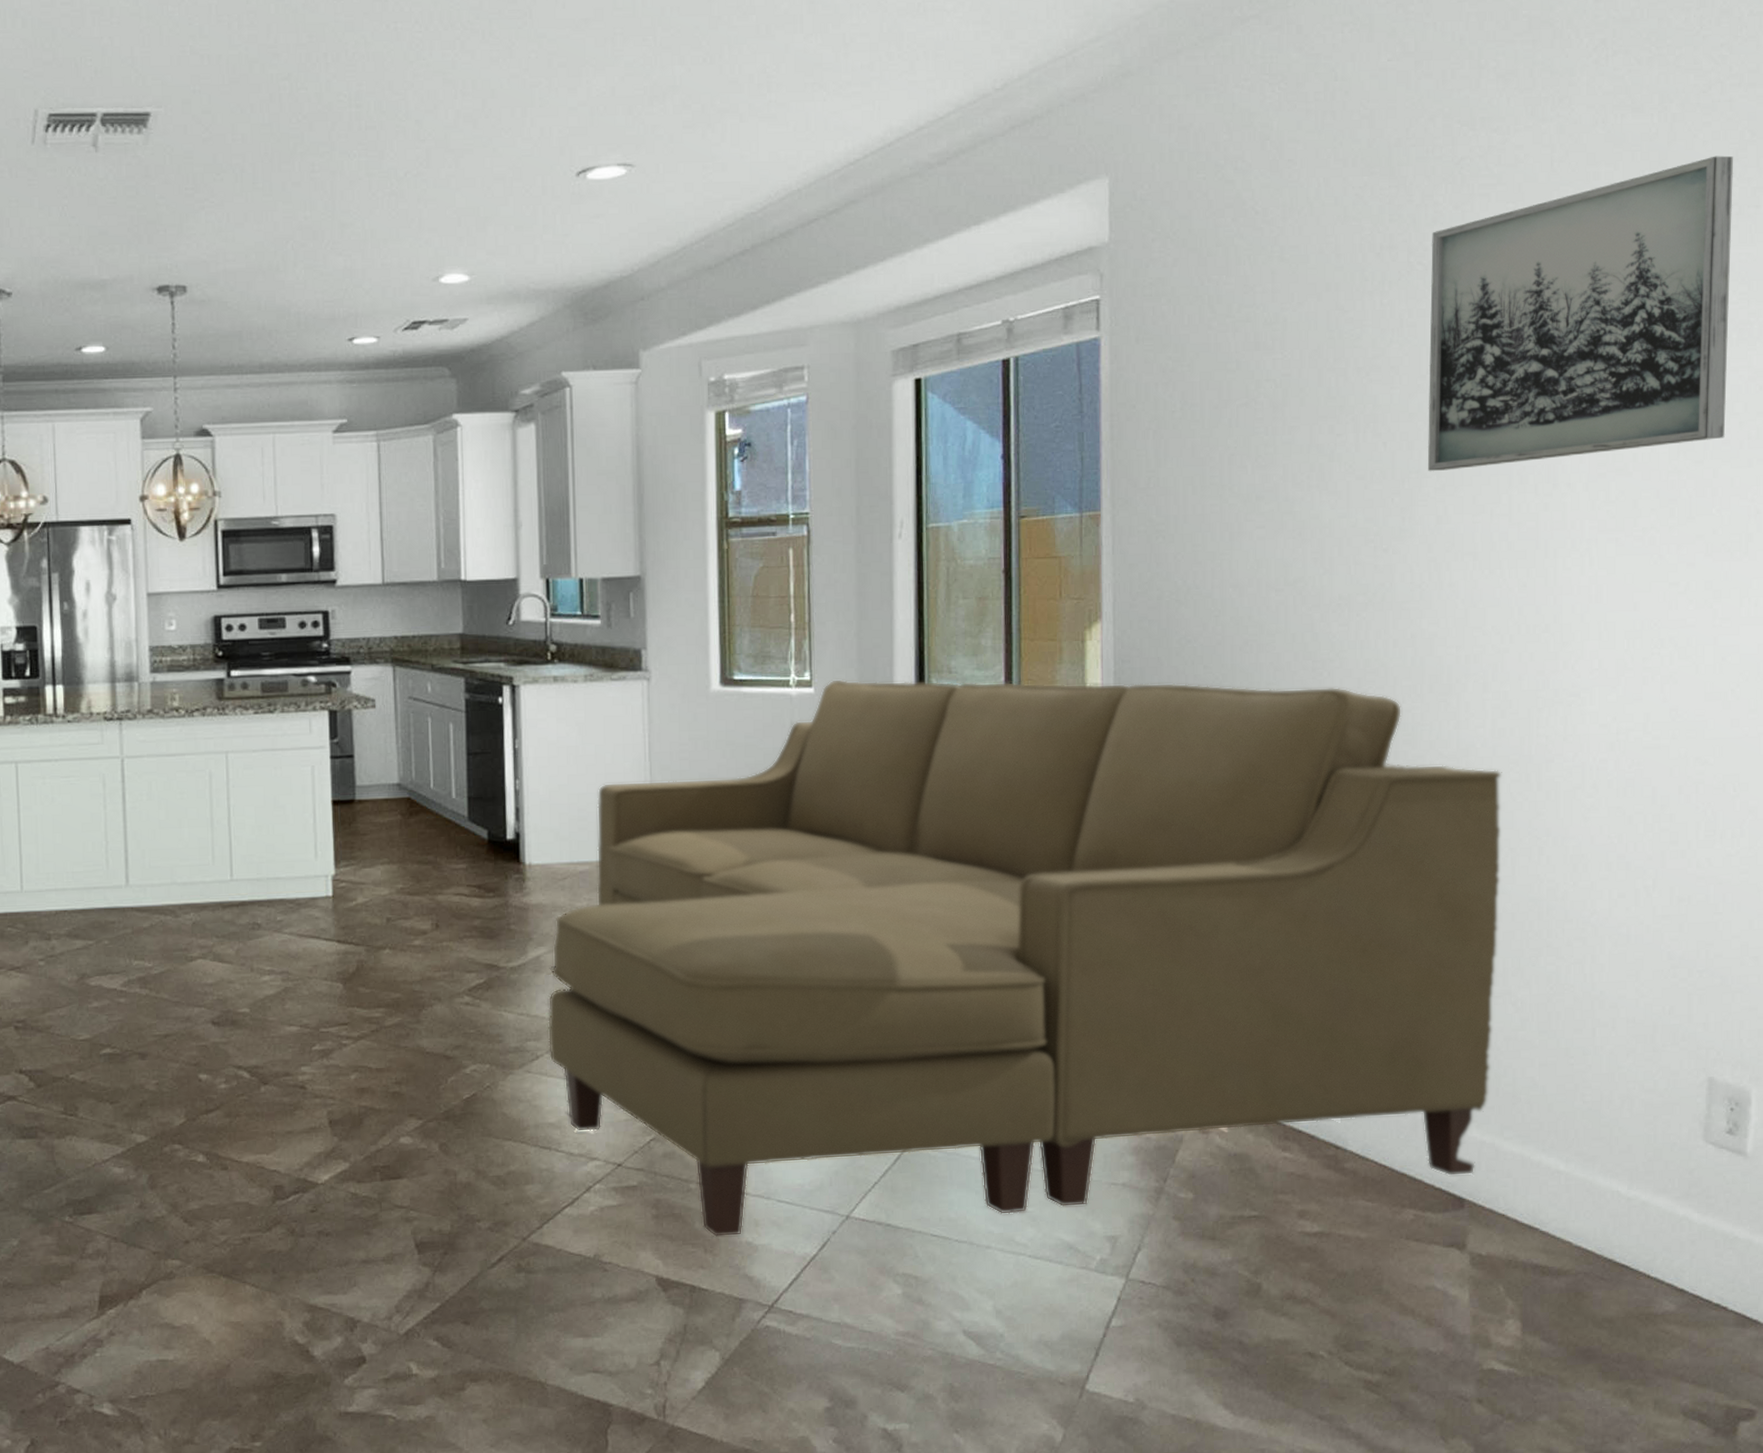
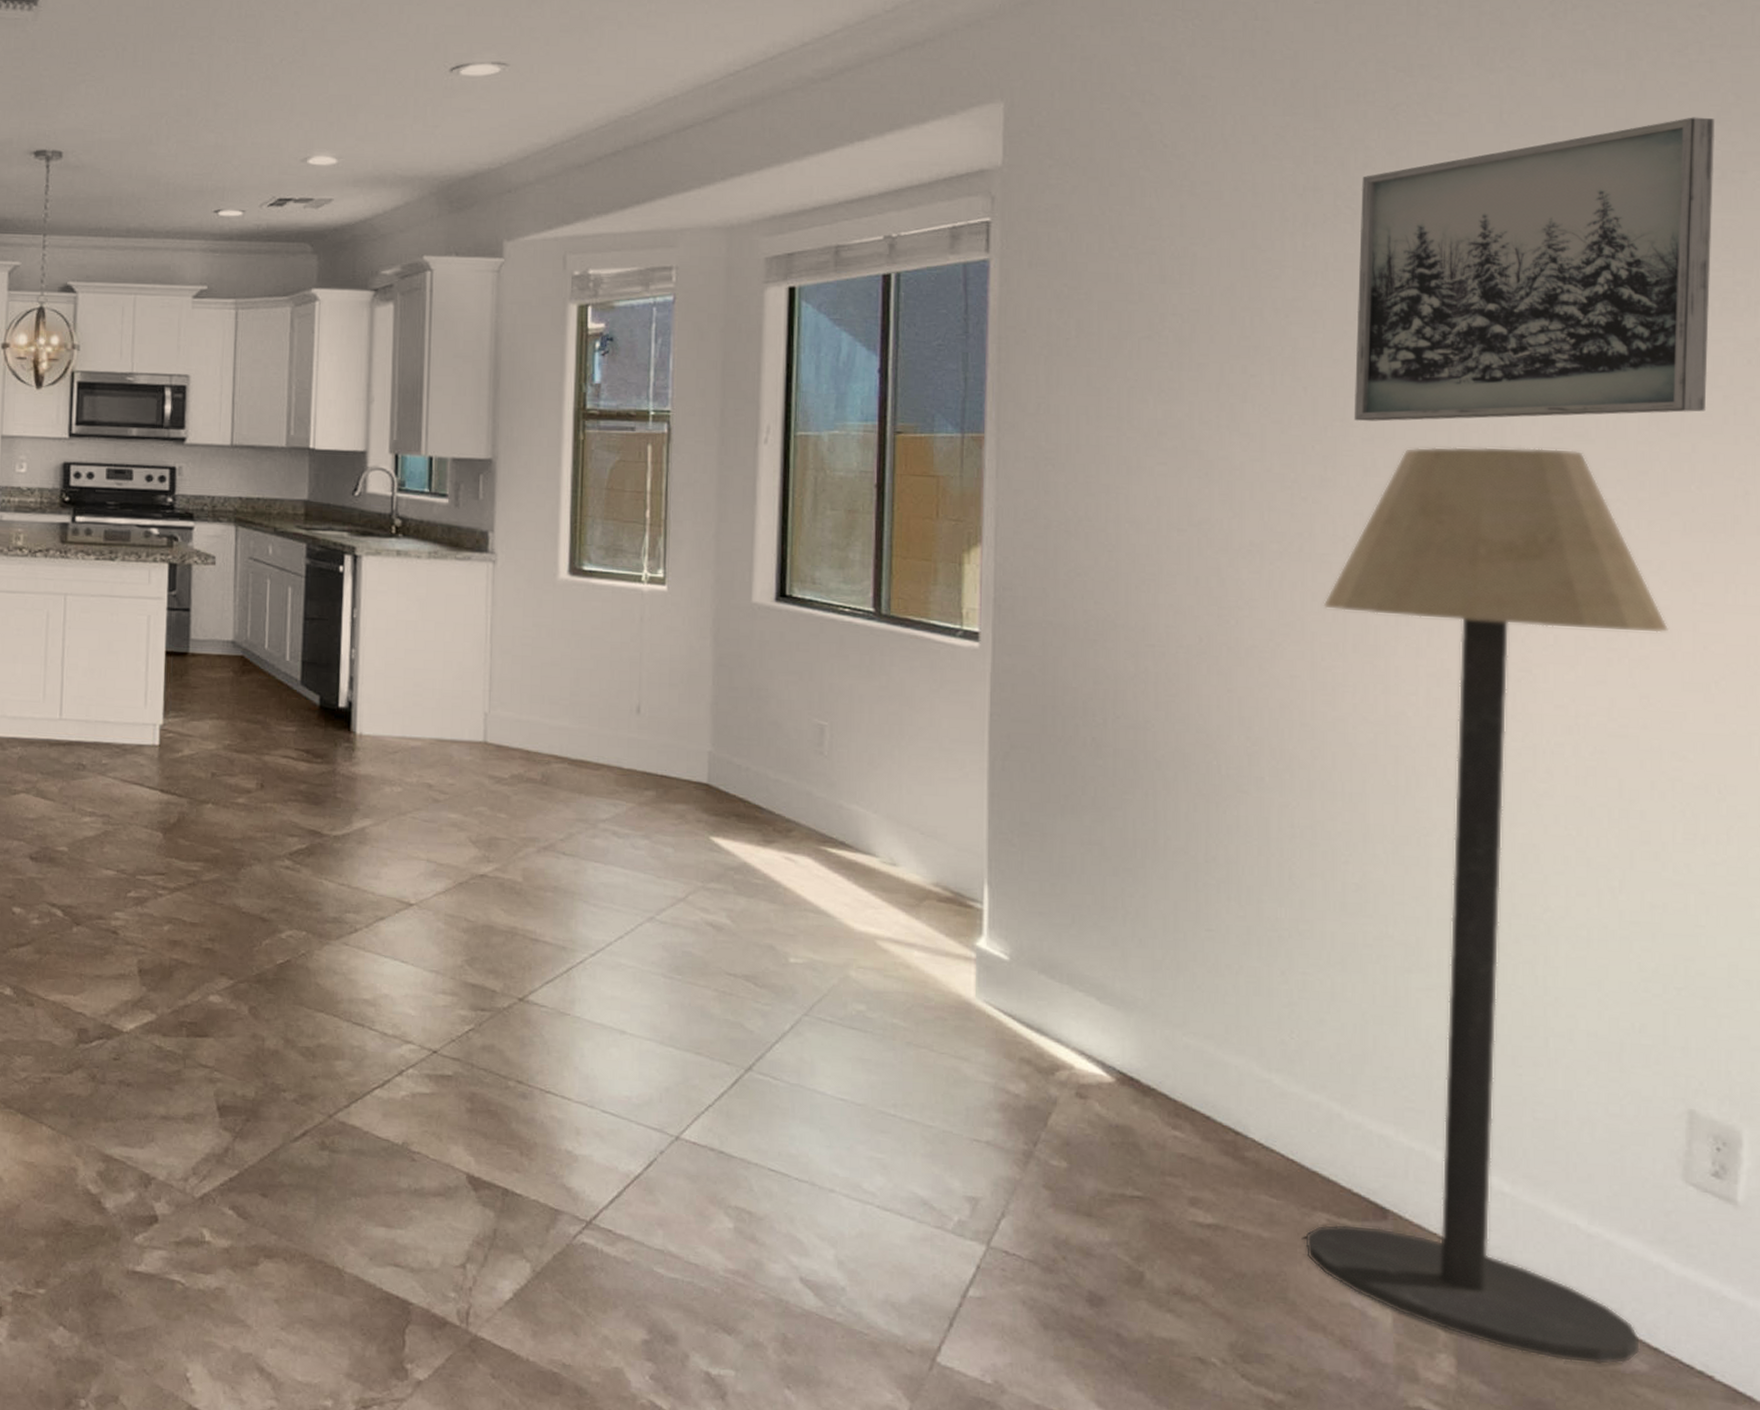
sofa: present [547,679,1502,1238] -> none [368,579,1438,1184]
floor lamp: none [1396,484,1694,1311] -> present [1305,446,1670,1365]

